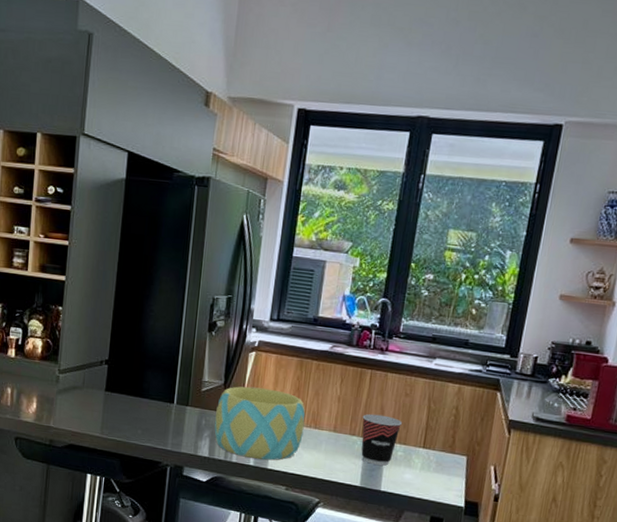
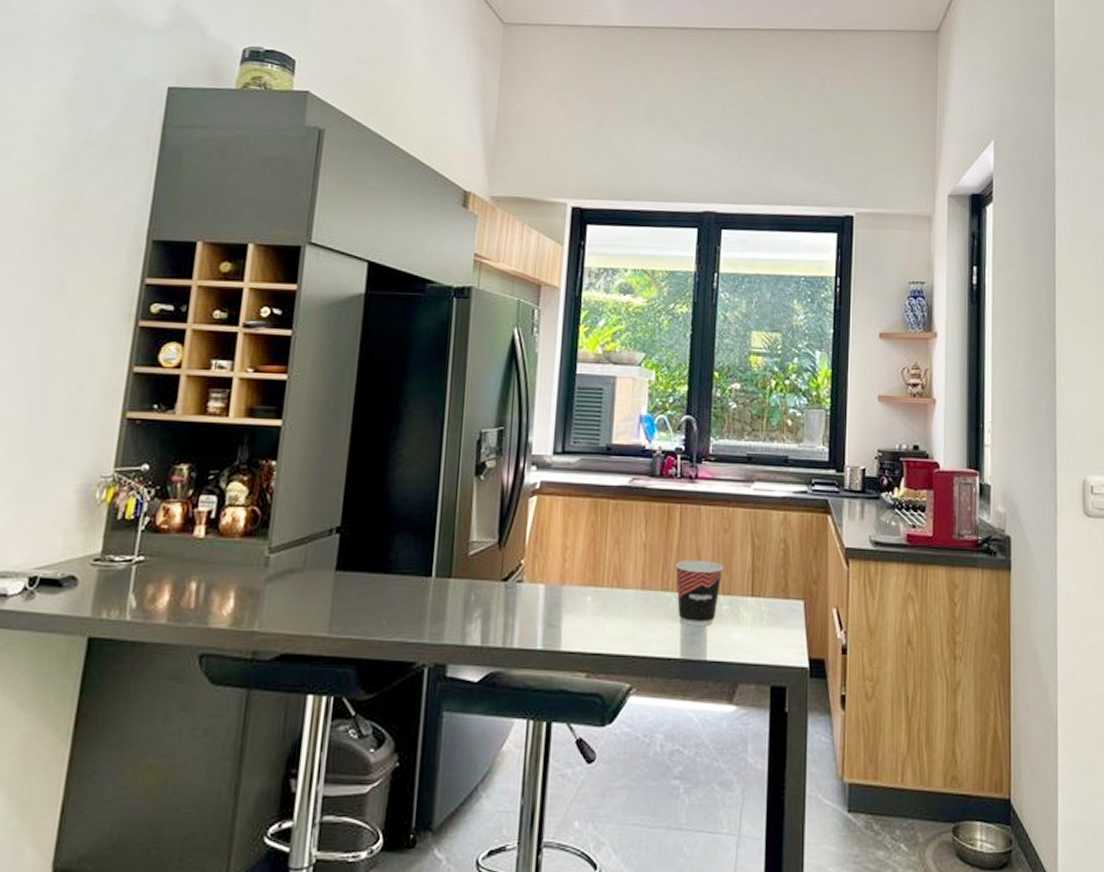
bowl: present [214,386,306,461] -> none [487,542,605,639]

